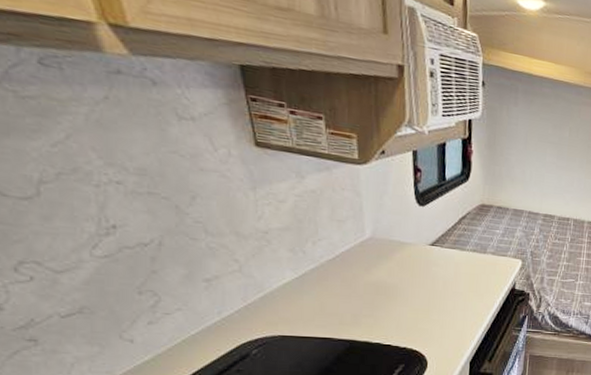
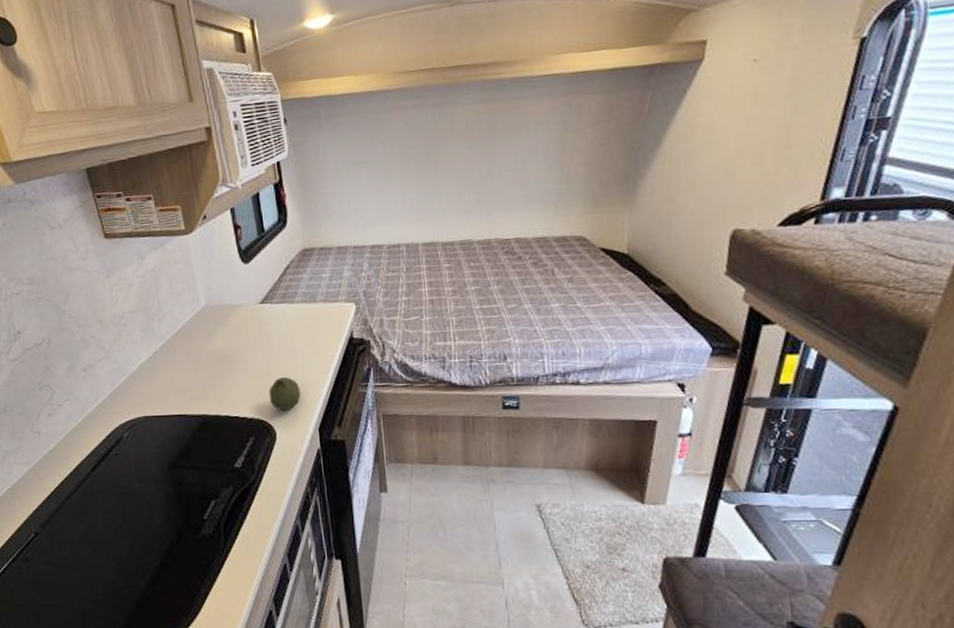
fruit: none [425,314,458,345] -> present [269,376,301,412]

